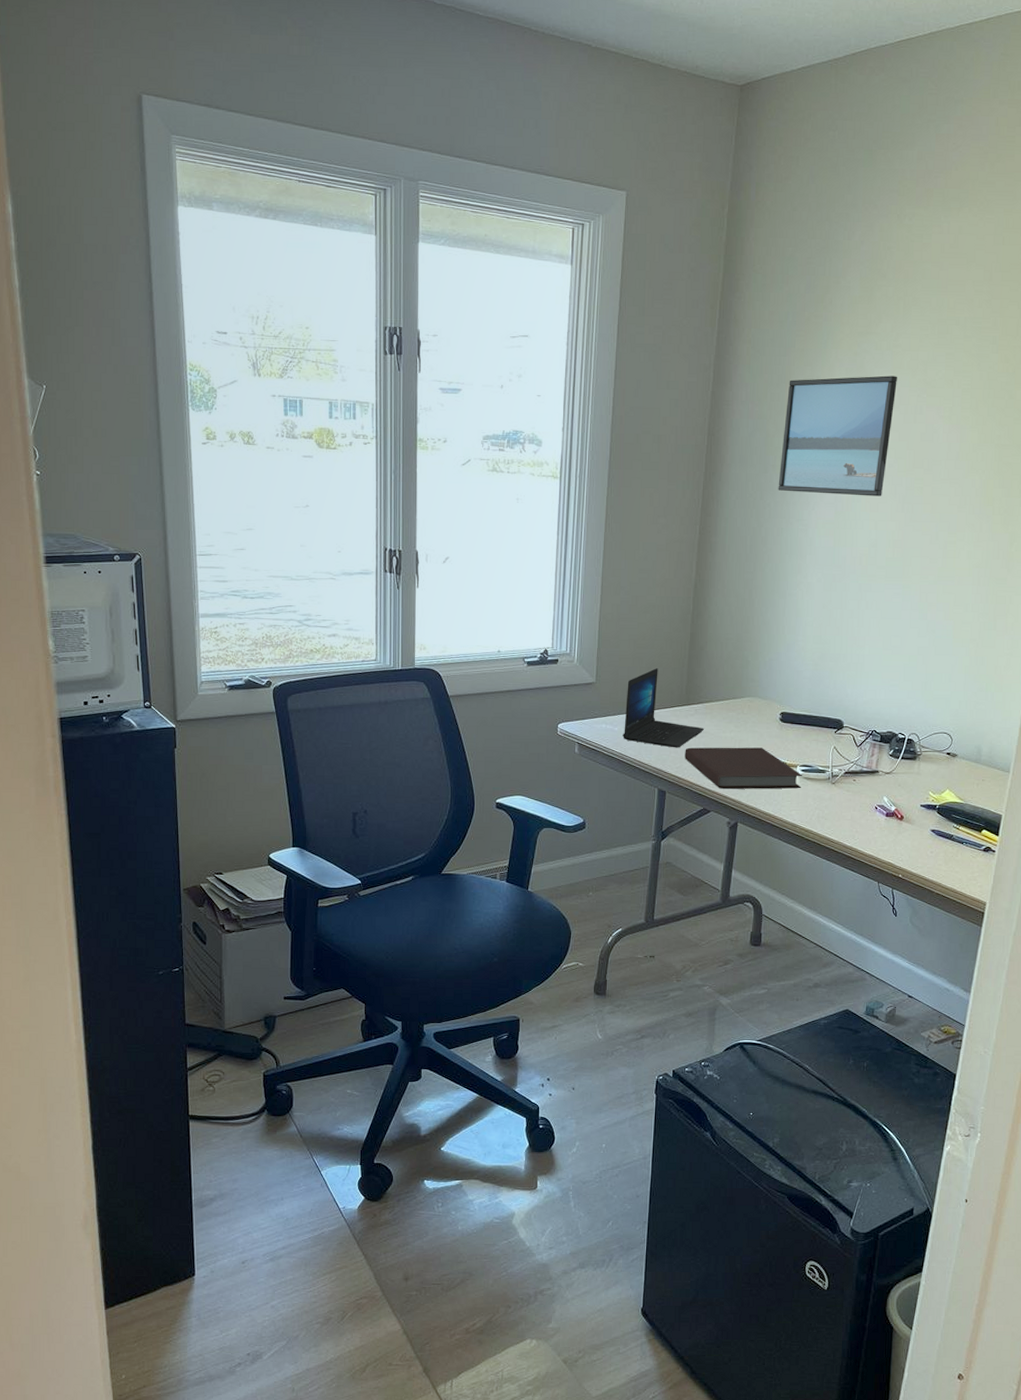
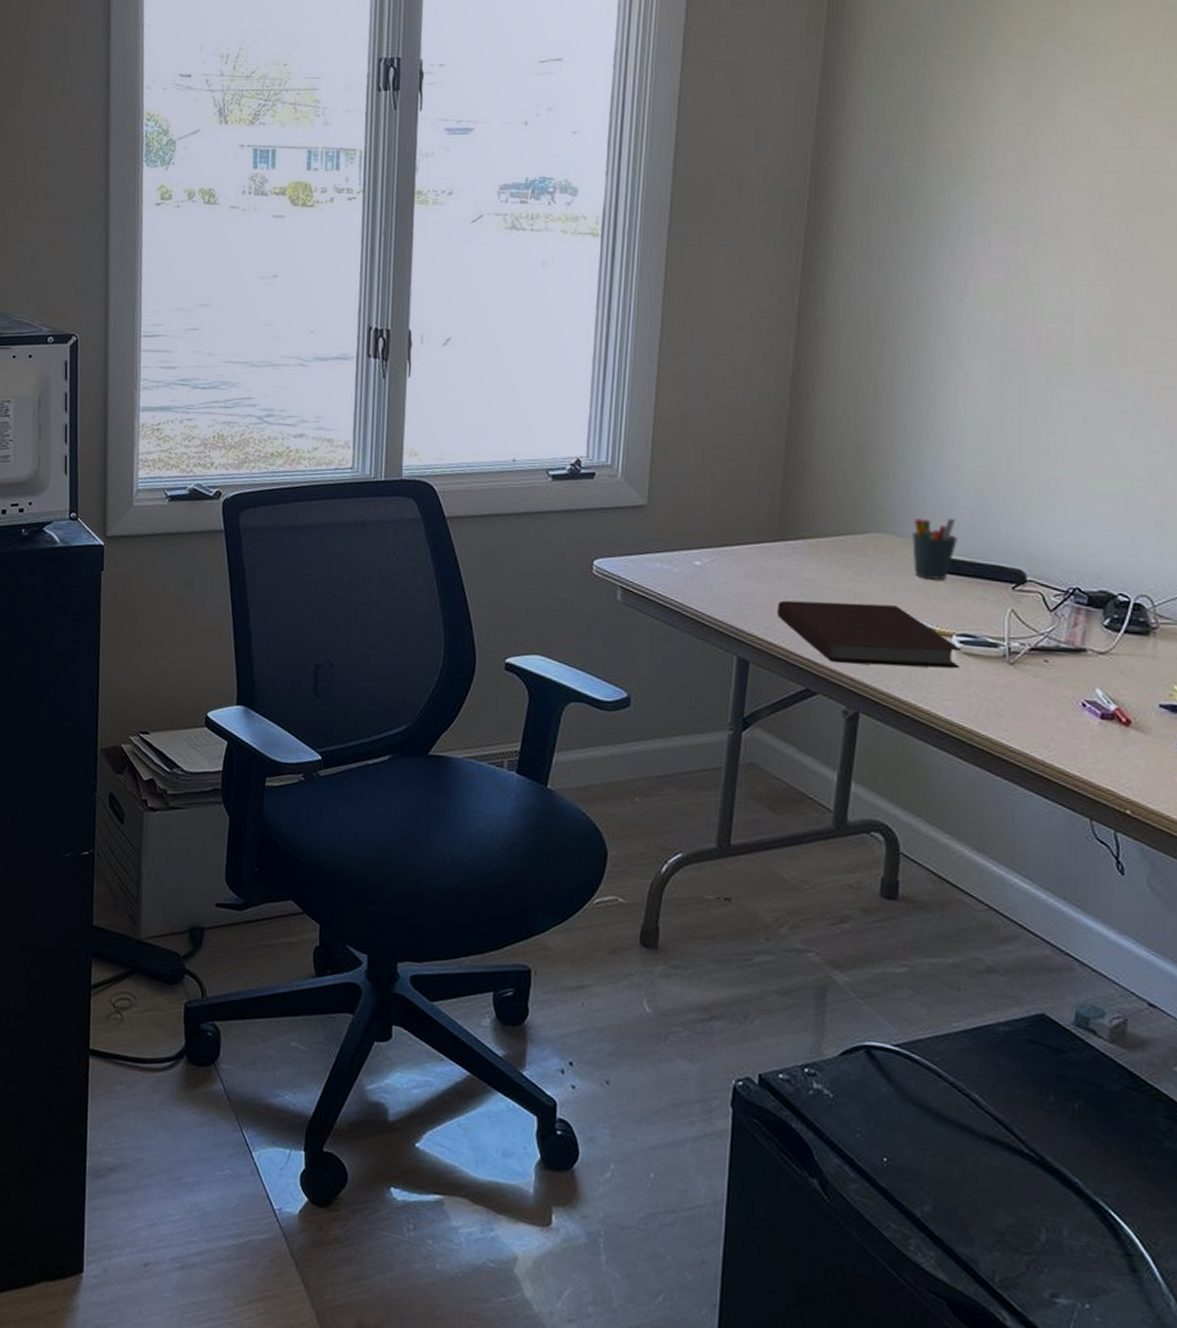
laptop: present [623,668,704,748] -> none [686,488,807,601]
pen holder: none [772,686,801,728] -> present [912,518,957,580]
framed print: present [778,375,897,497] -> none [916,85,1100,252]

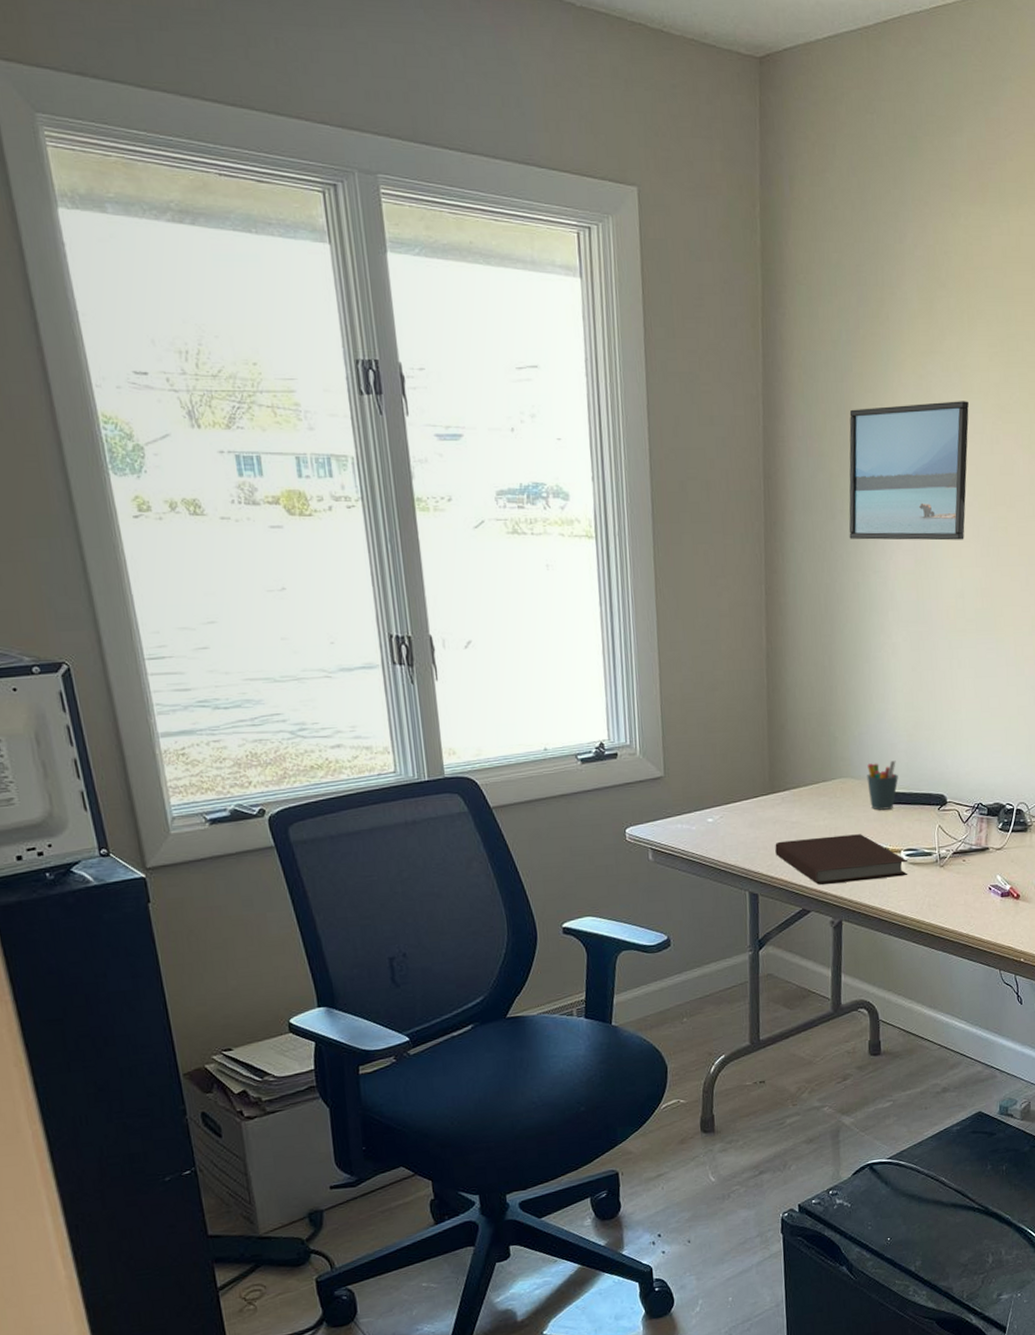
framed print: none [916,85,1100,252] -> present [849,401,969,541]

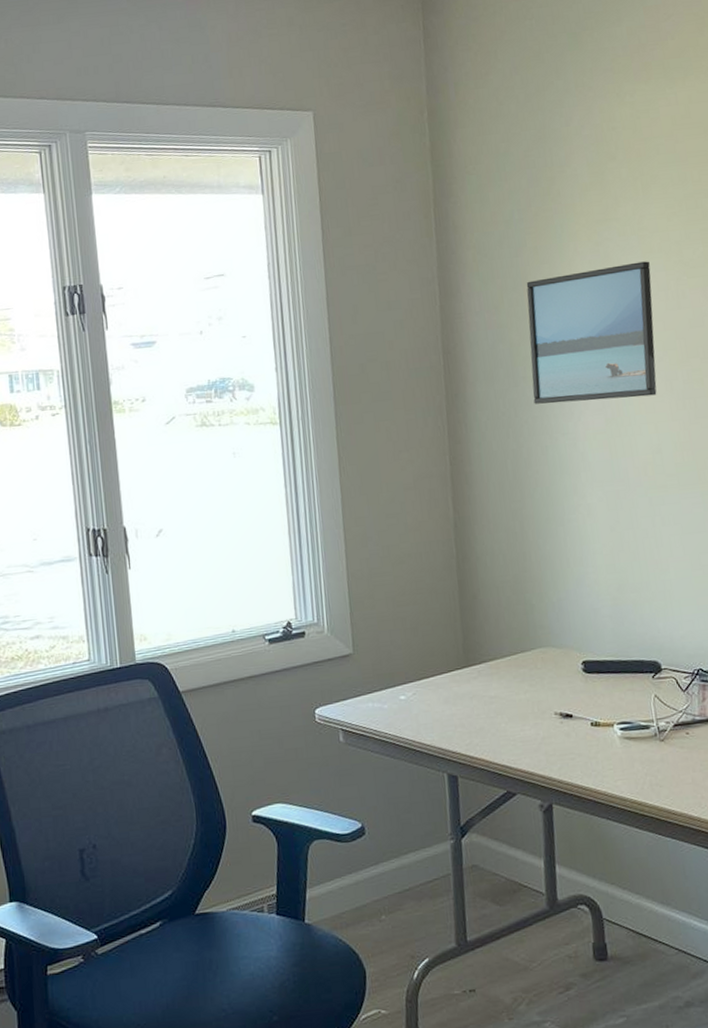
notebook: present [775,834,909,886] -> none [473,707,624,765]
pen holder: present [867,760,898,810] -> none [569,626,605,681]

